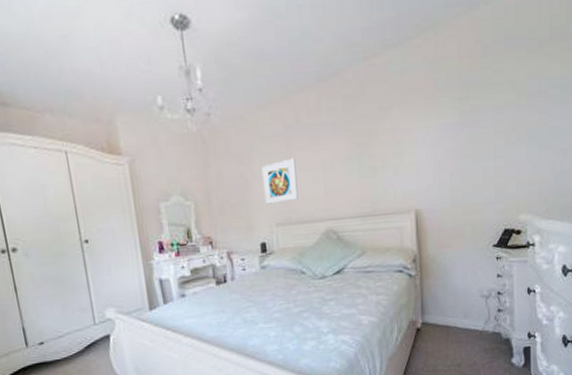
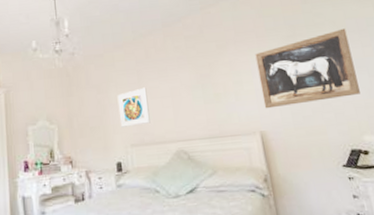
wall art: none [420,90,526,185] -> present [255,28,360,109]

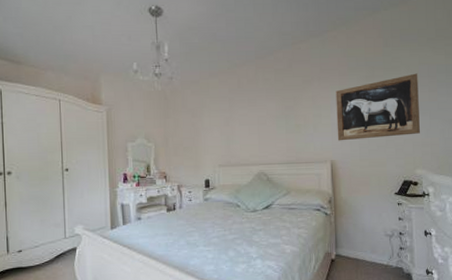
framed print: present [117,87,151,127] -> none [209,114,237,149]

